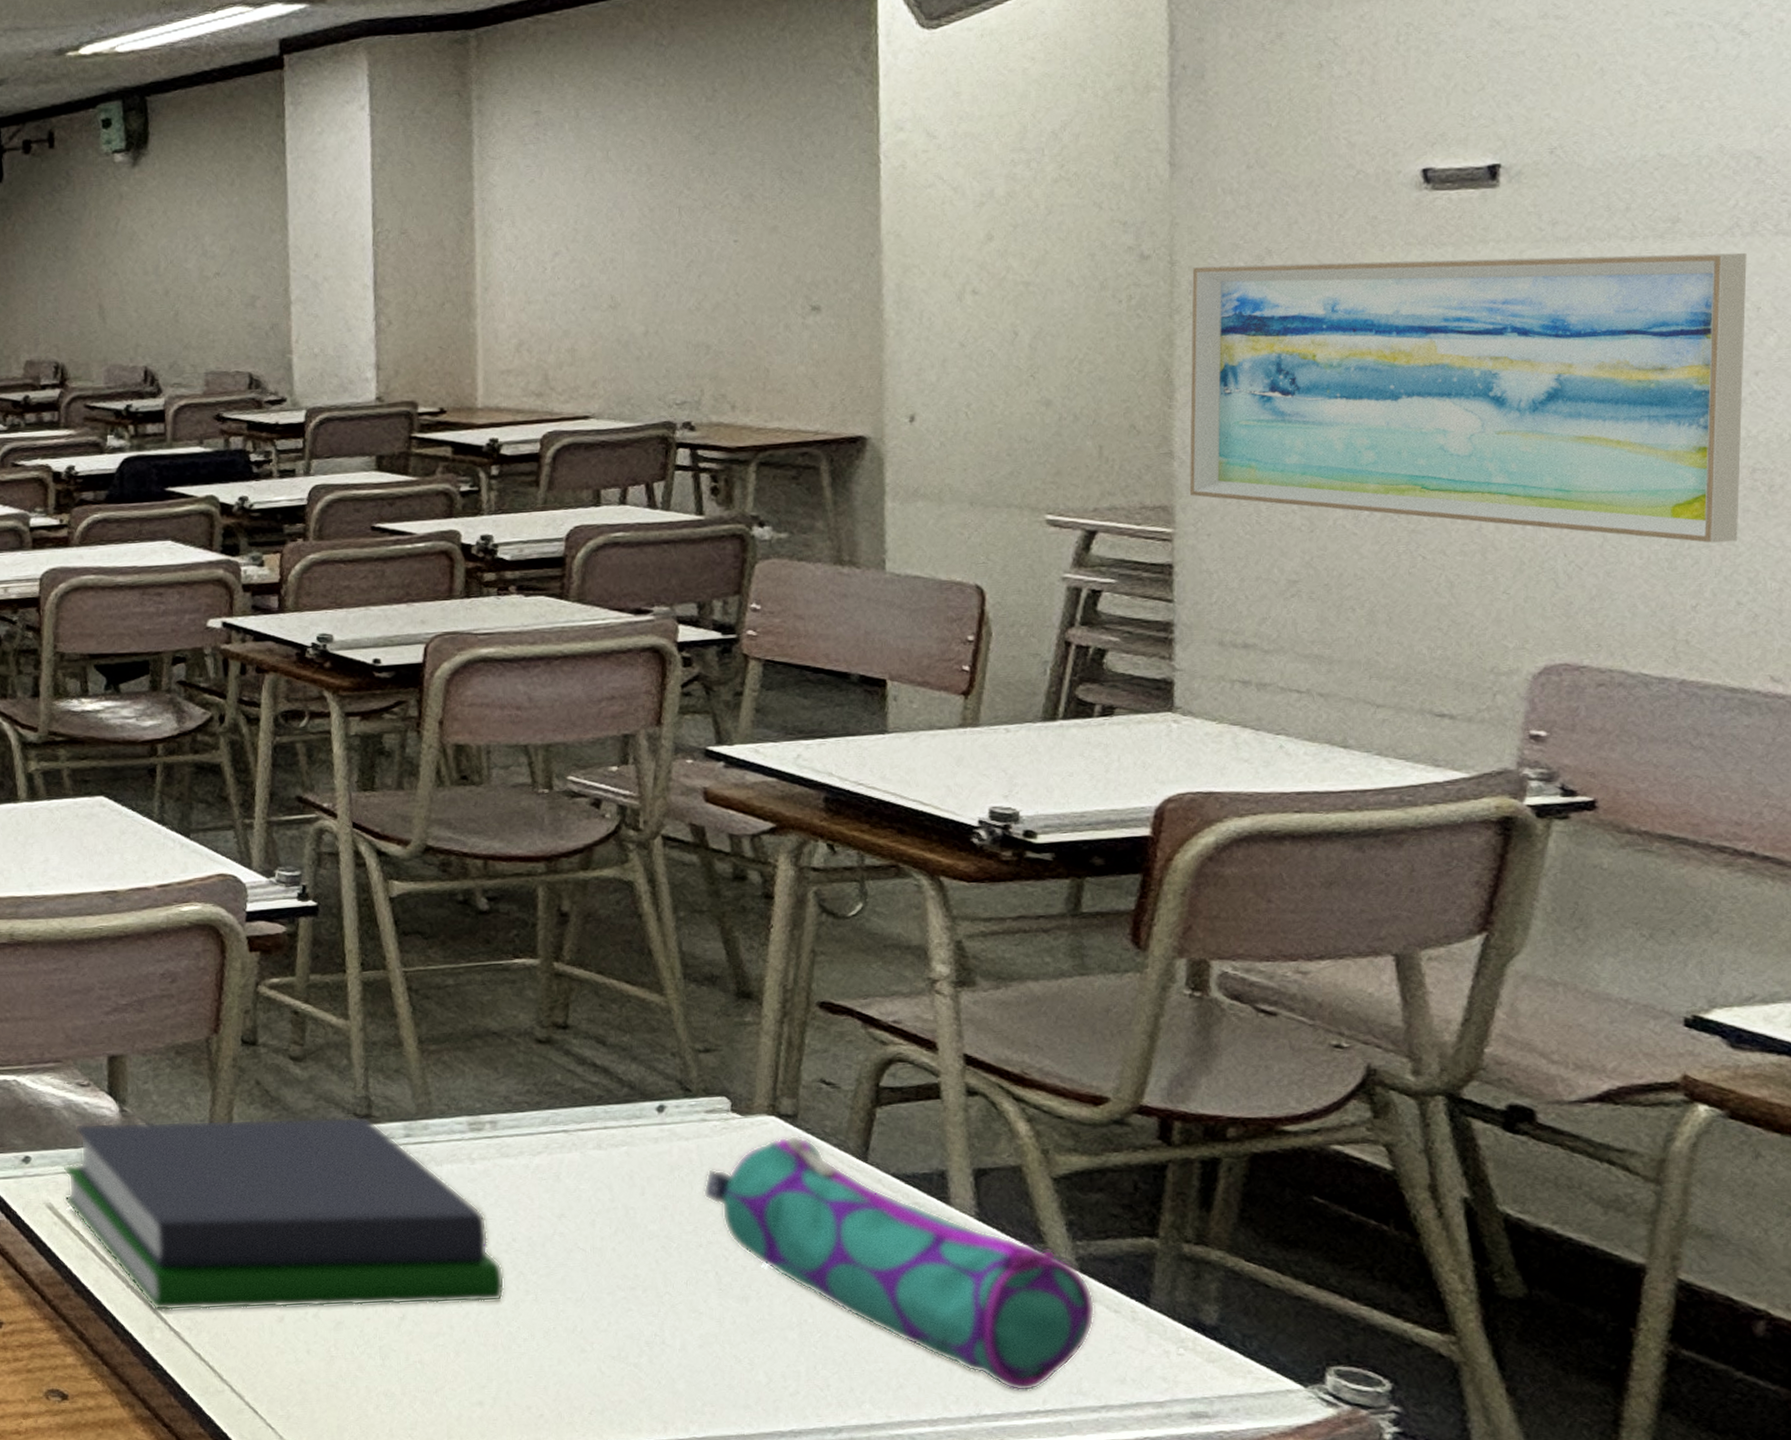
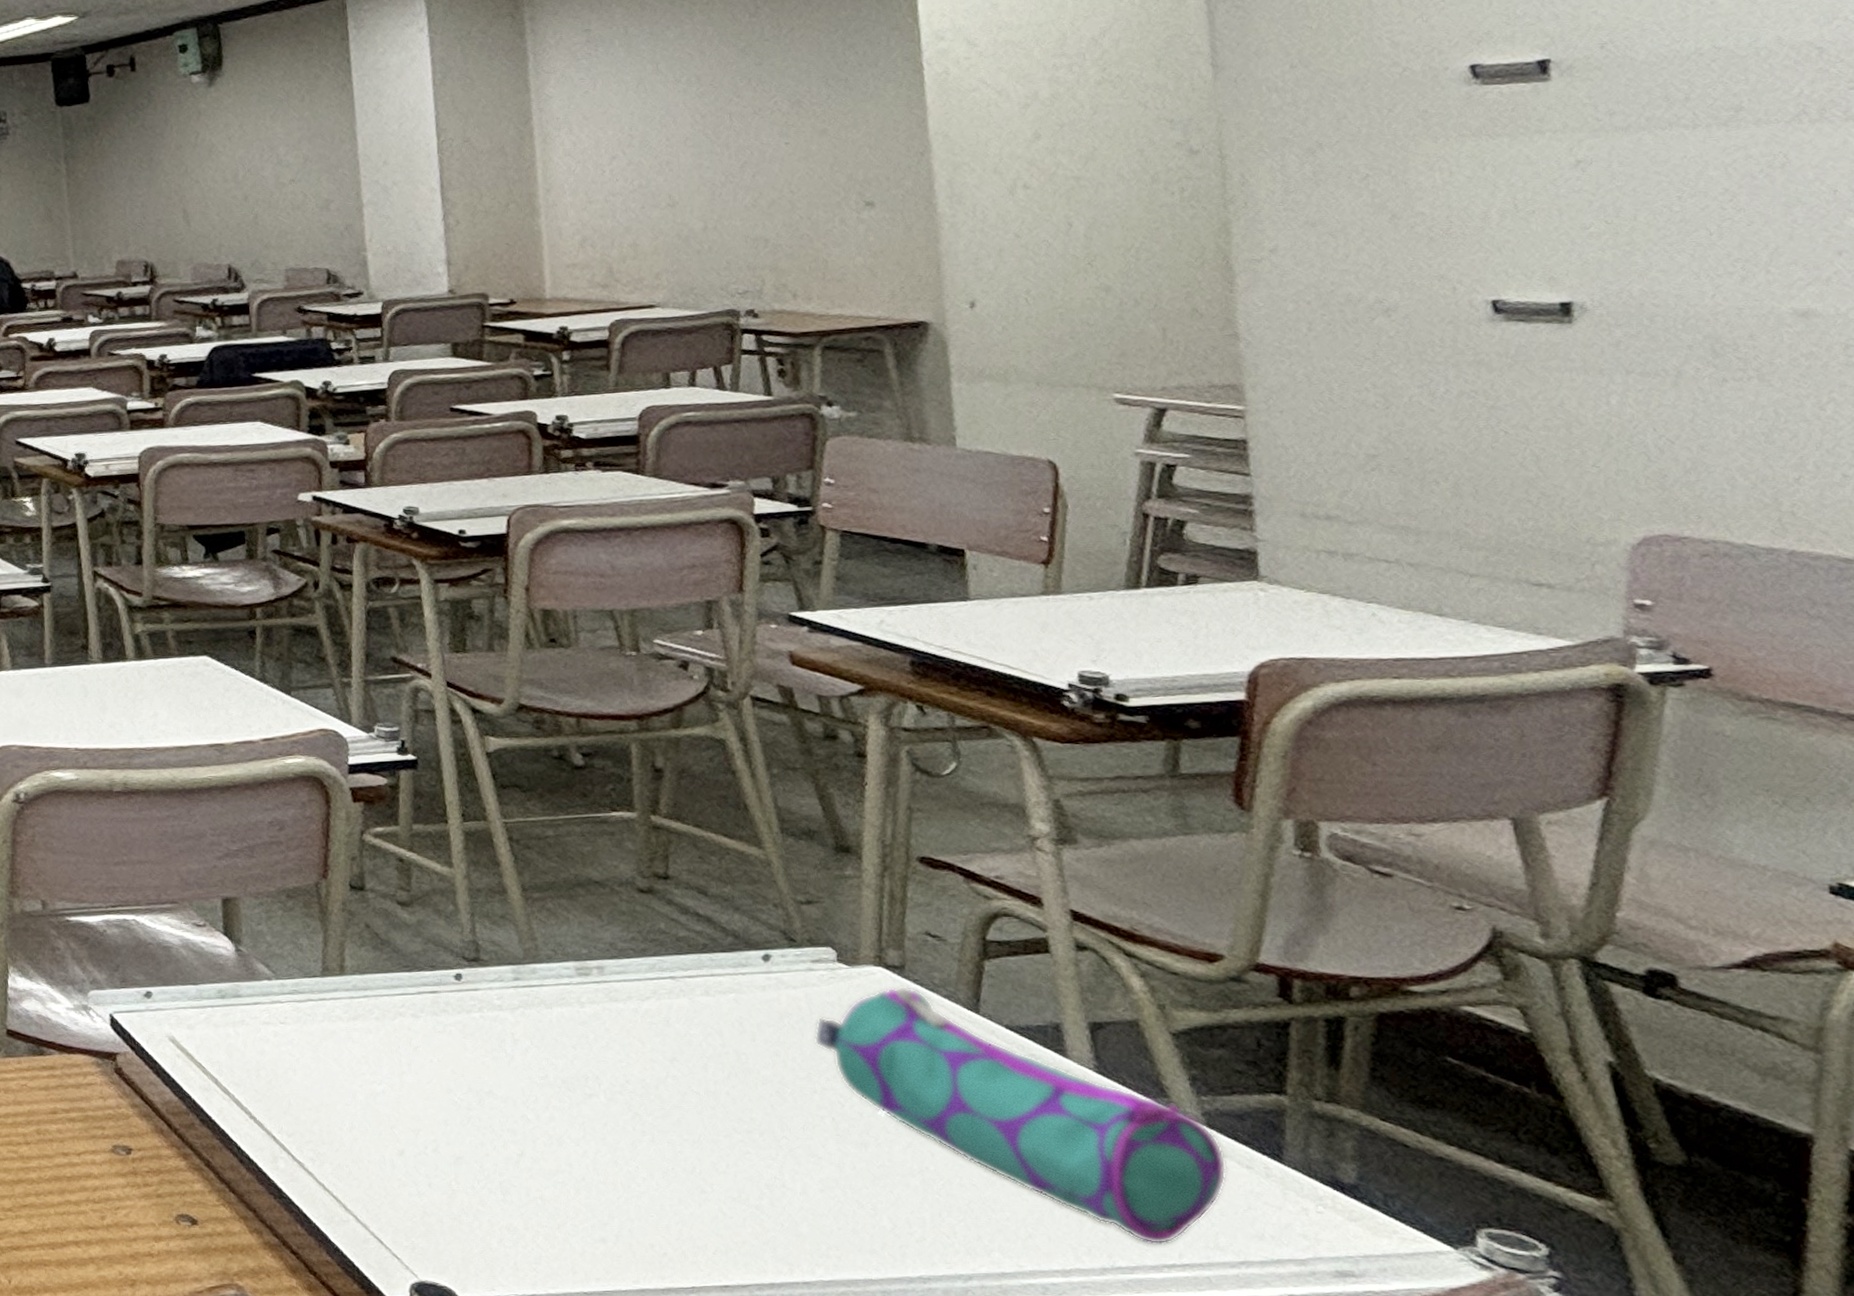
book: present [63,1116,505,1311] -> none [183,959,622,1142]
wall art: present [1189,252,1747,543] -> none [1243,138,1837,418]

